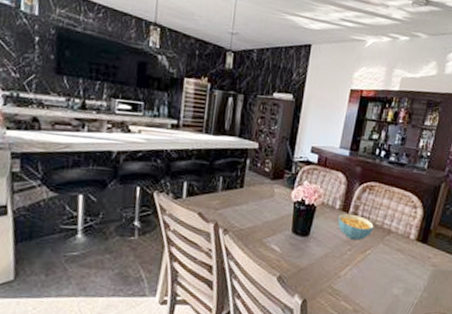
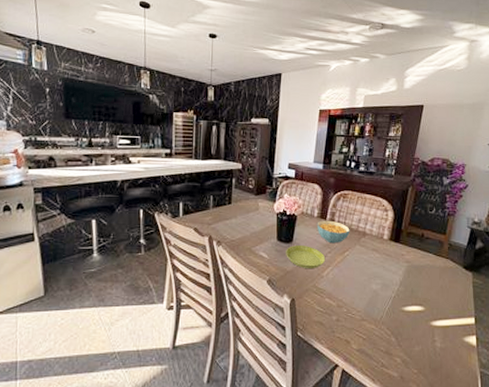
saucer: none [300,239,345,268] -> present [286,245,326,269]

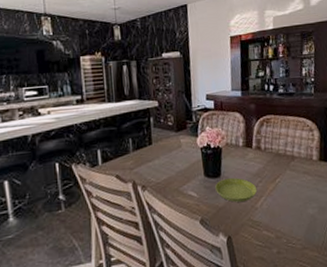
cereal bowl: present [317,220,350,244] -> none [243,148,278,172]

